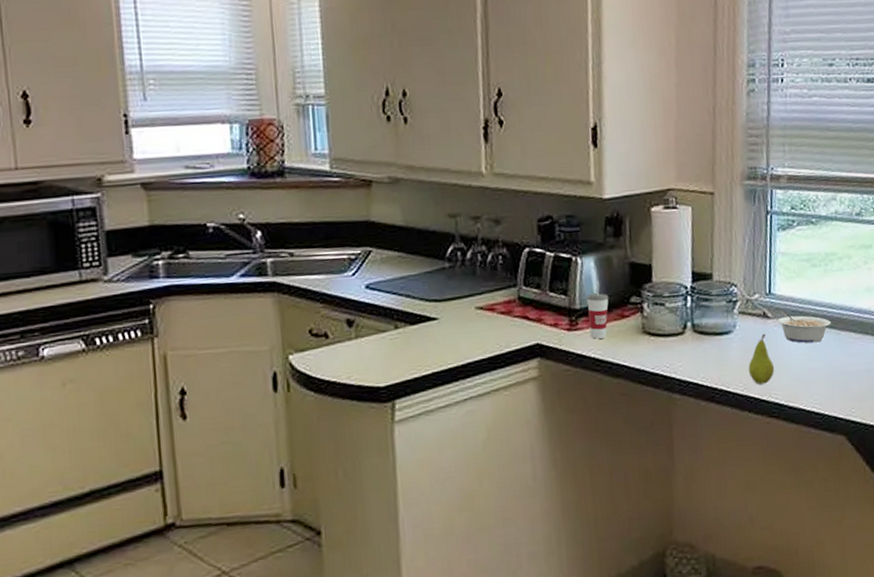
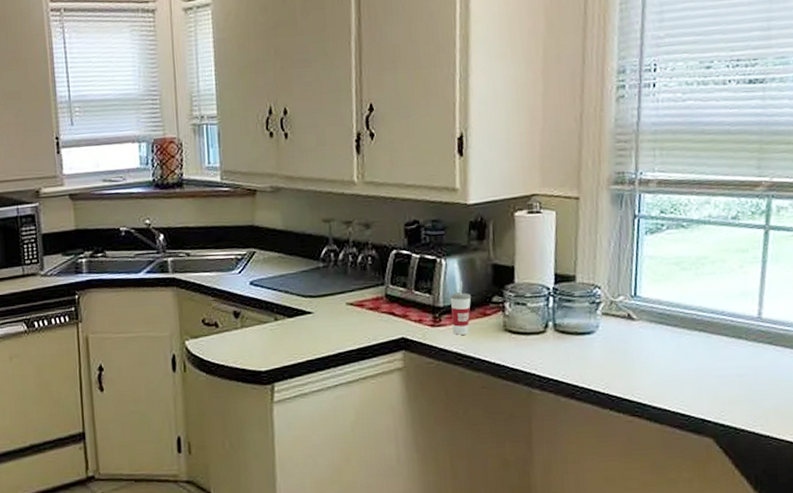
fruit: present [748,333,775,385] -> none [610,334,639,384]
legume: present [777,311,831,344] -> none [643,313,701,346]

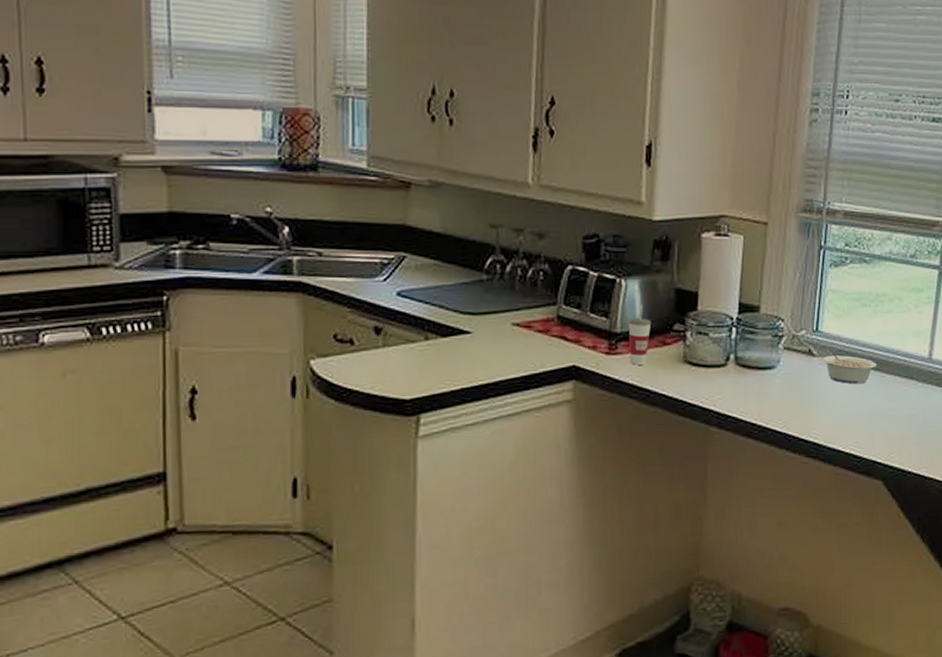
legume: none [643,313,701,346] -> present [822,349,877,385]

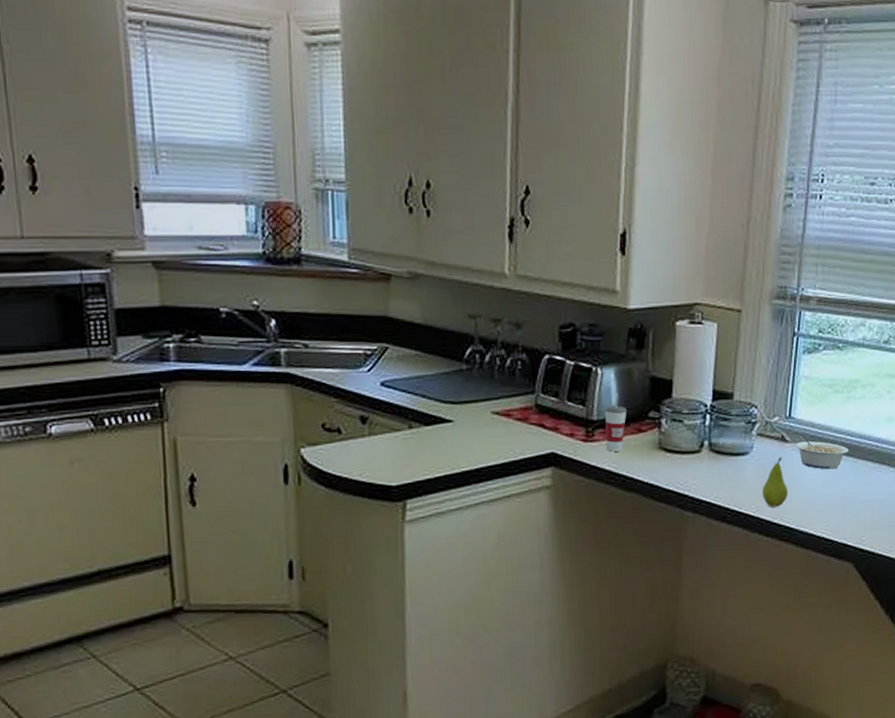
fruit: none [789,371,816,423] -> present [762,456,789,507]

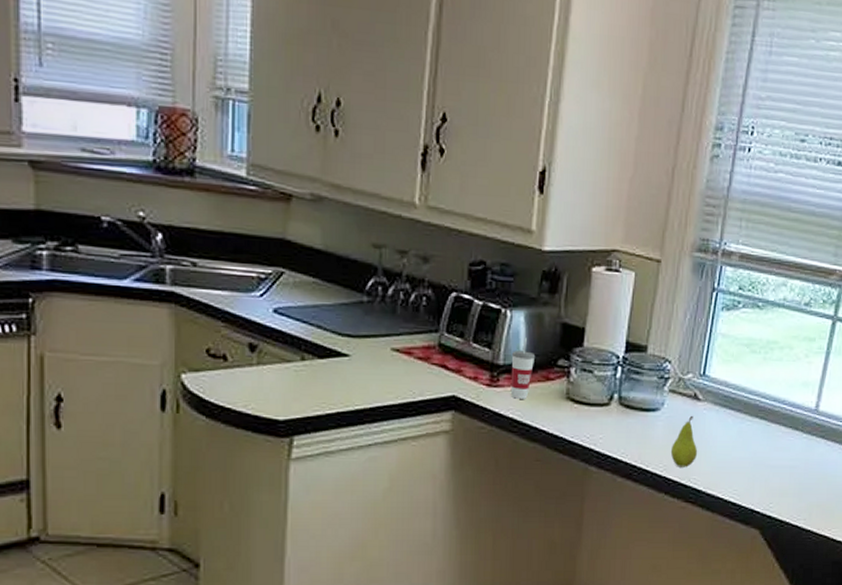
legume: present [795,435,849,470] -> none [708,395,762,432]

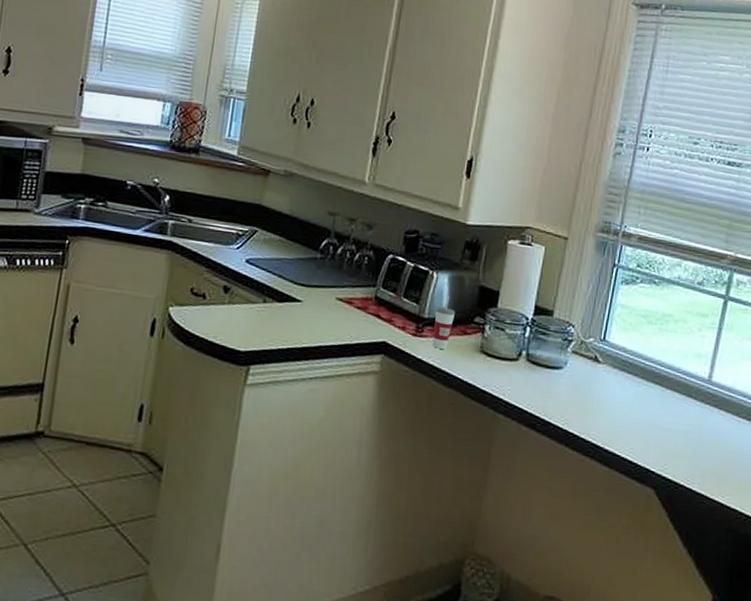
fruit: present [670,415,698,467] -> none [571,375,597,423]

